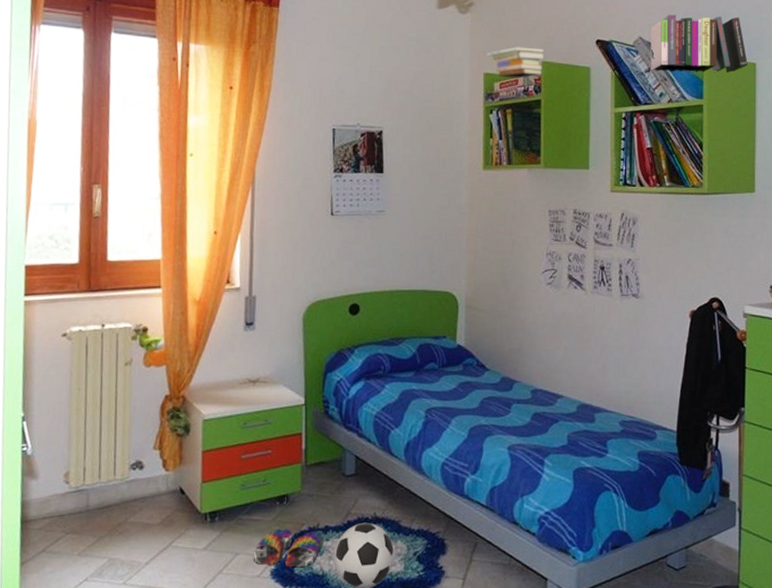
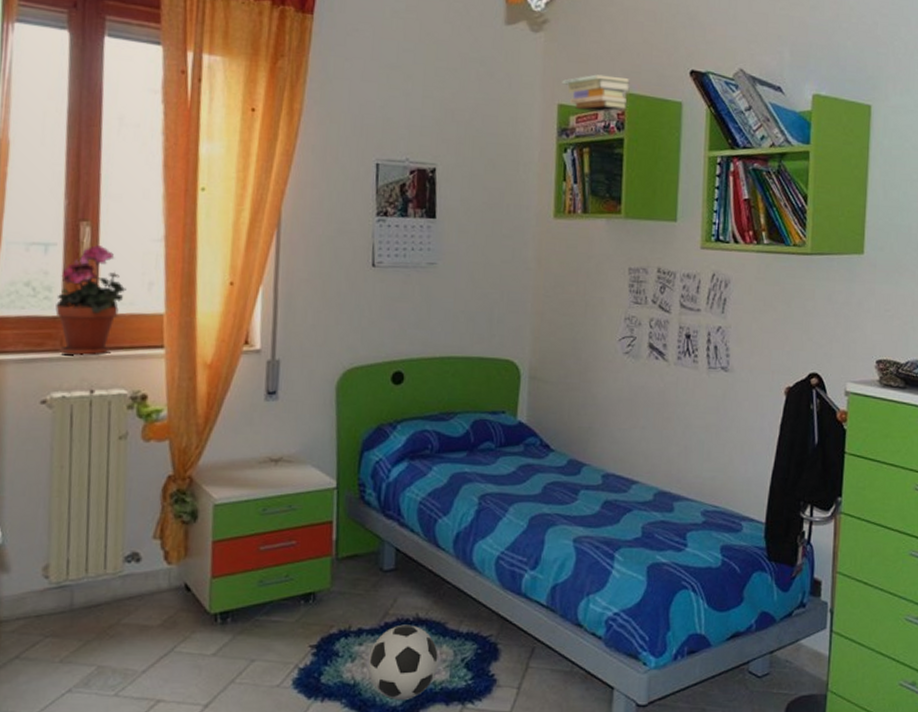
potted plant: none [73,203,130,298] -> present [55,244,126,358]
slippers: present [254,529,324,568] -> none [273,631,357,676]
books: present [650,14,748,74] -> none [751,44,862,116]

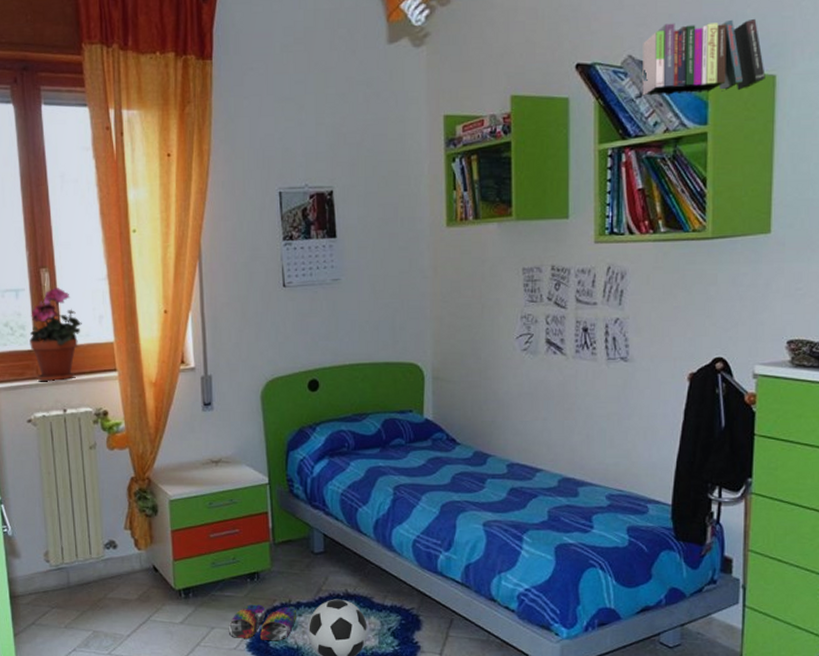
slippers: none [273,631,357,676] -> present [229,604,296,641]
books: present [562,74,630,112] -> none [446,80,514,119]
books: none [751,44,862,116] -> present [642,18,765,96]

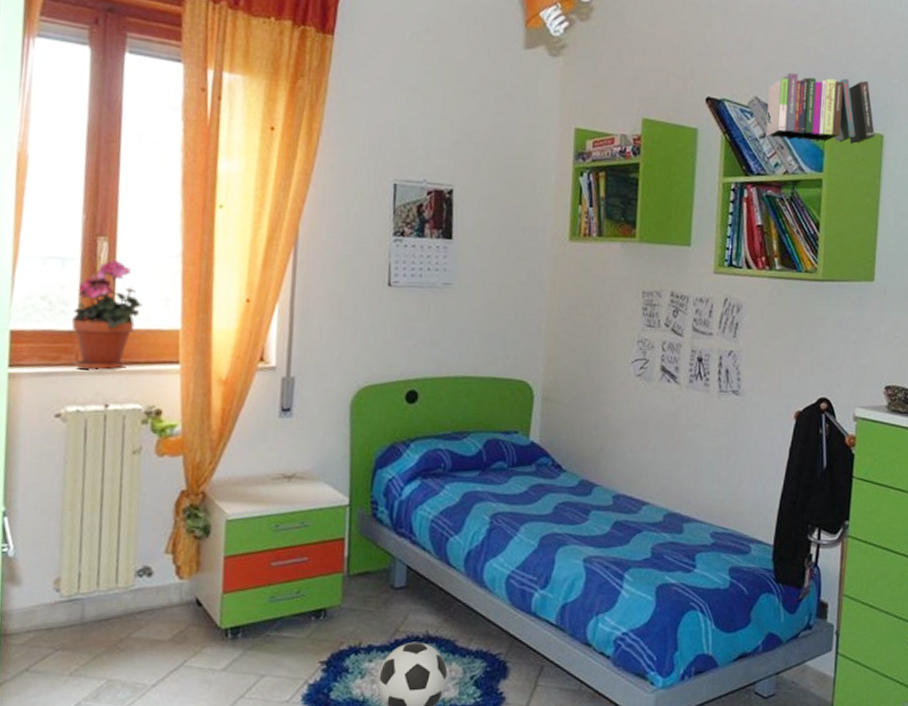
slippers: present [229,604,296,641] -> none [282,647,367,692]

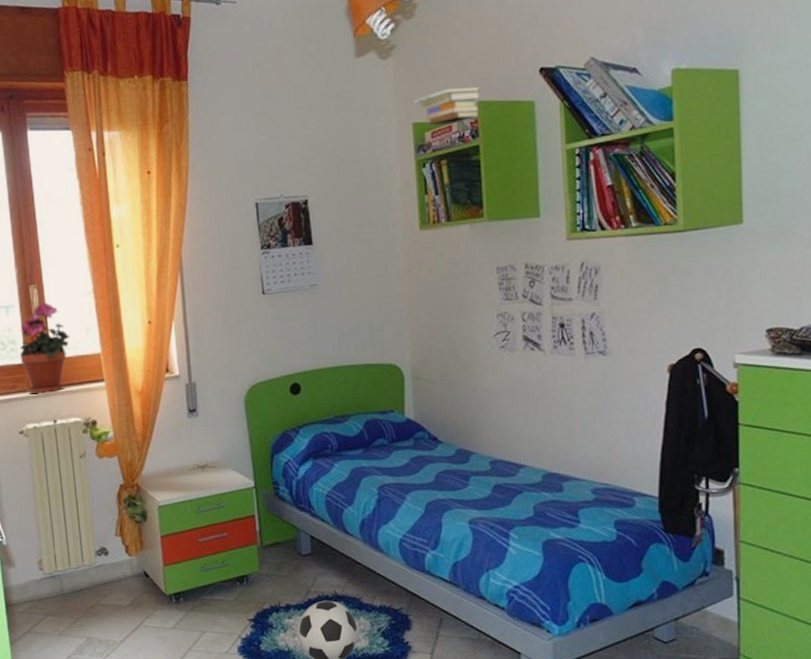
books: none [579,99,647,137] -> present [414,87,480,126]
books: present [765,72,875,145] -> none [605,16,728,96]

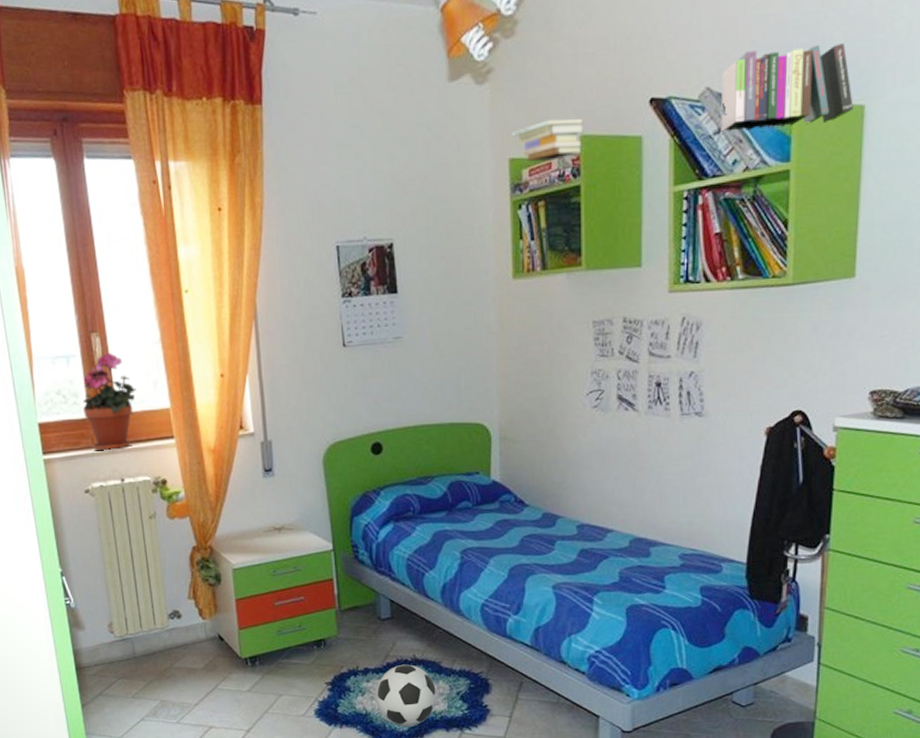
books: none [605,16,728,96] -> present [720,42,854,132]

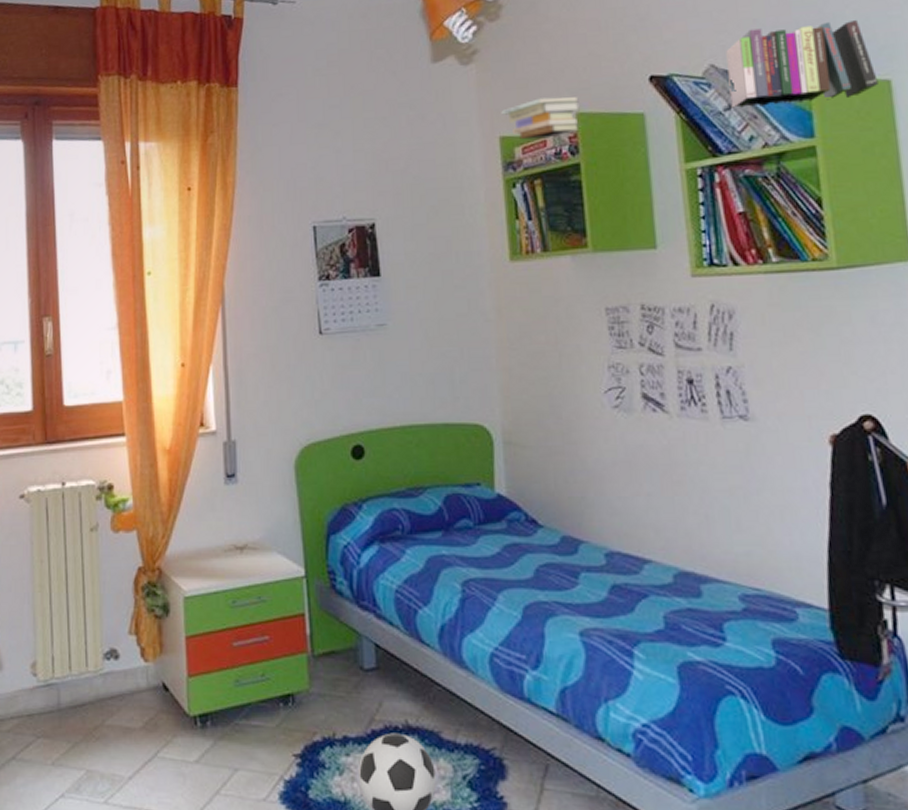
potted plant: present [82,352,136,452] -> none [27,338,87,451]

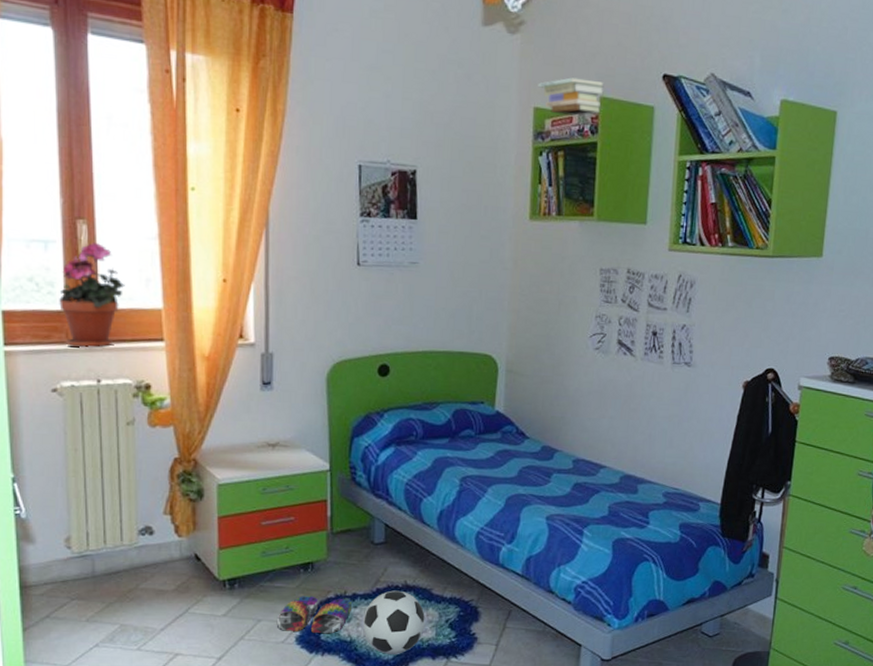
potted plant: none [27,338,87,451] -> present [59,241,125,350]
slippers: none [257,738,343,791] -> present [277,596,352,634]
books: present [726,19,878,108] -> none [721,48,828,122]

